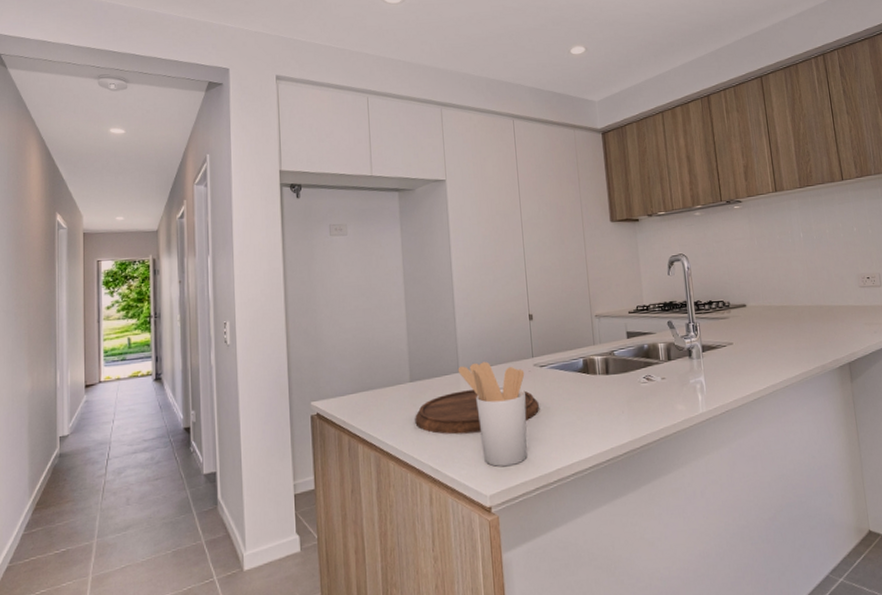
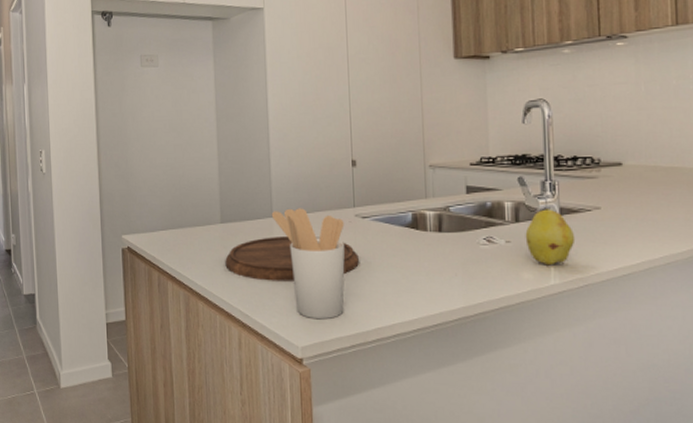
fruit: none [676,346,716,397] -> present [525,207,576,266]

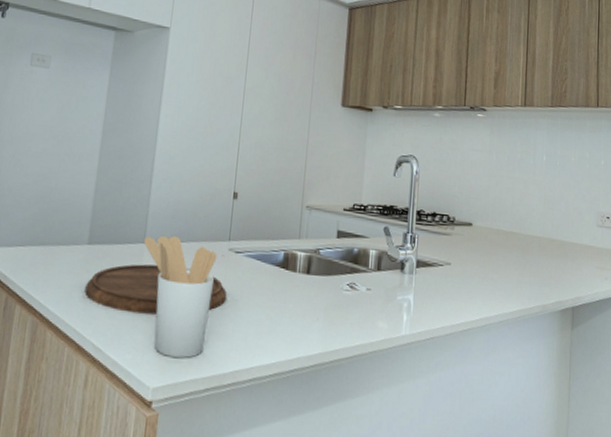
fruit: present [525,207,576,266] -> none [384,259,427,316]

